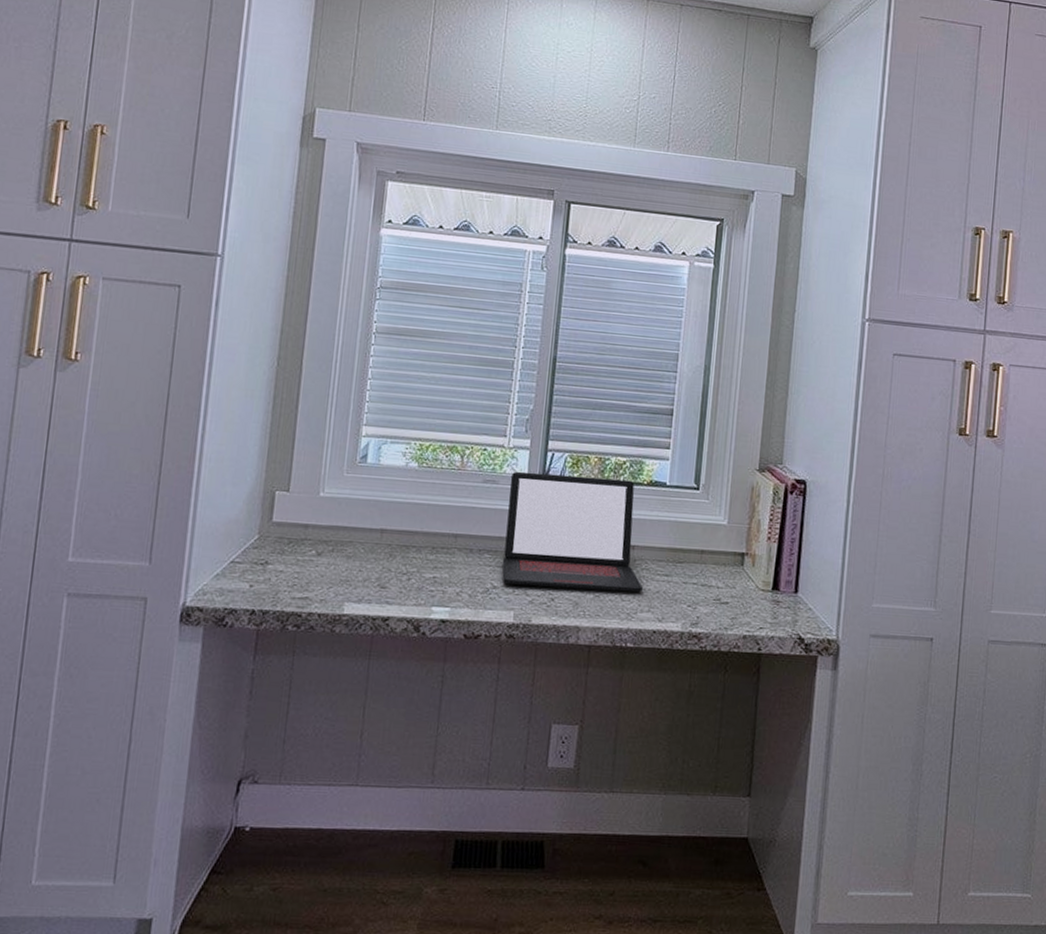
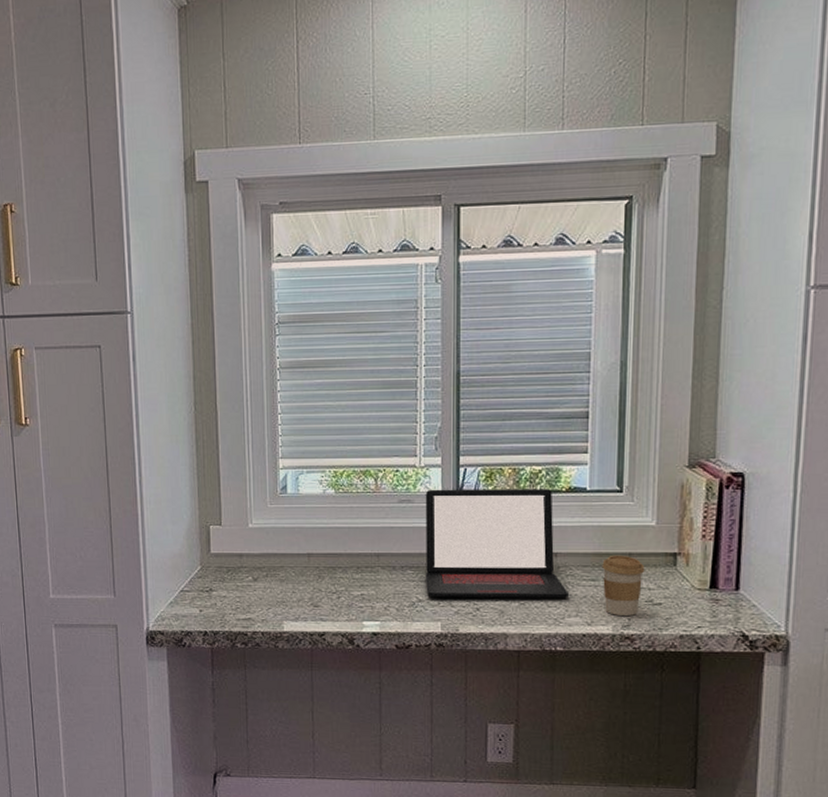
coffee cup: none [675,551,715,614] -> present [602,555,645,616]

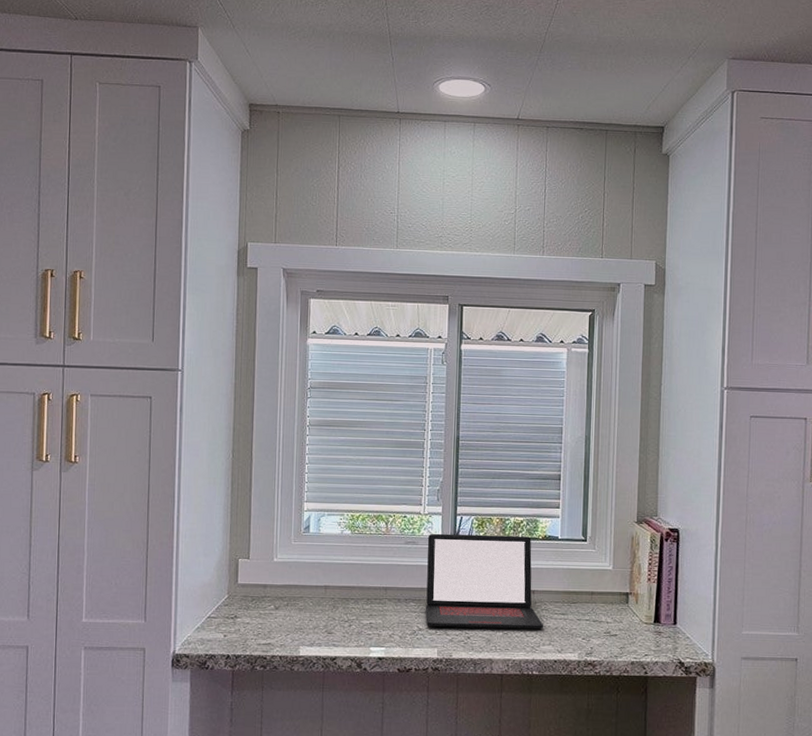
coffee cup: present [602,555,645,616] -> none [570,593,604,645]

